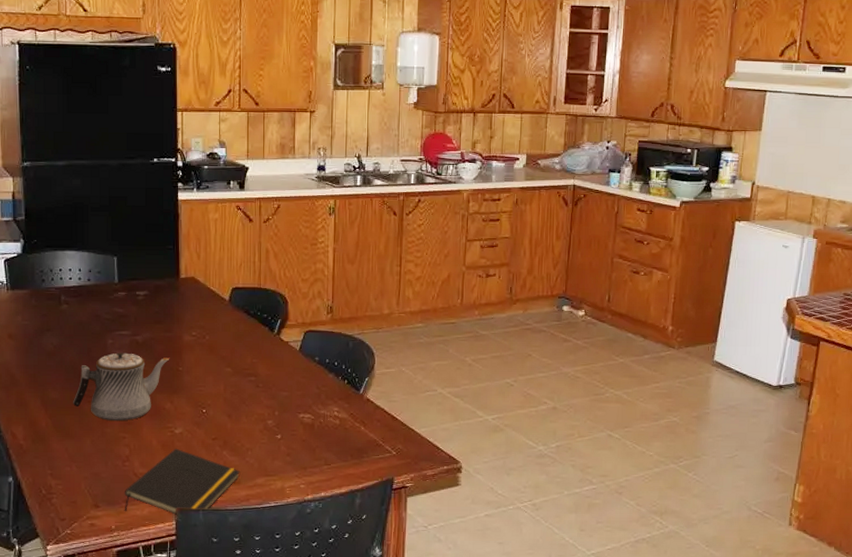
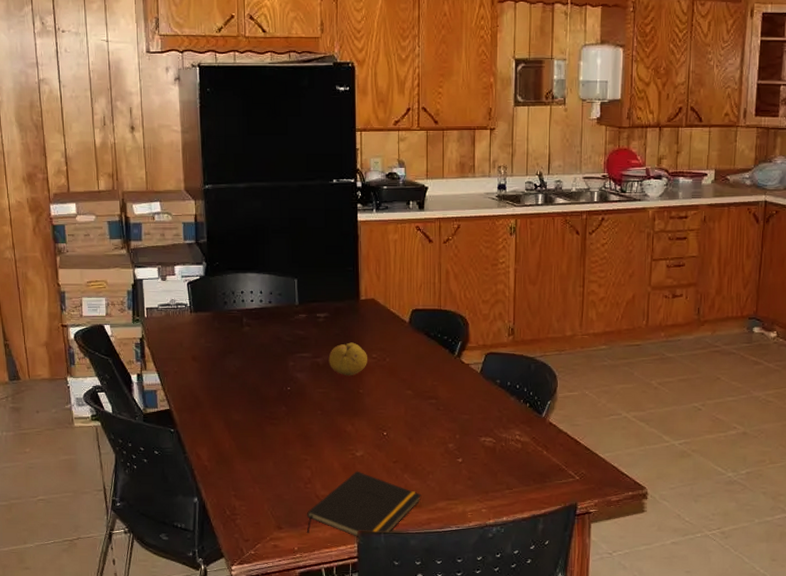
teapot: present [73,352,169,421] -> none [255,375,350,444]
fruit: none [148,320,187,354] -> present [328,342,367,376]

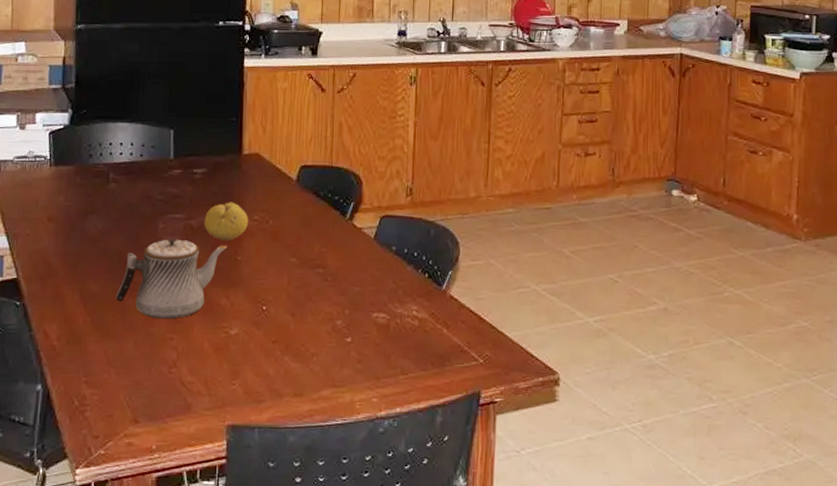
teapot: none [255,375,350,444] -> present [116,239,227,320]
notepad: present [306,471,422,537] -> none [167,352,304,433]

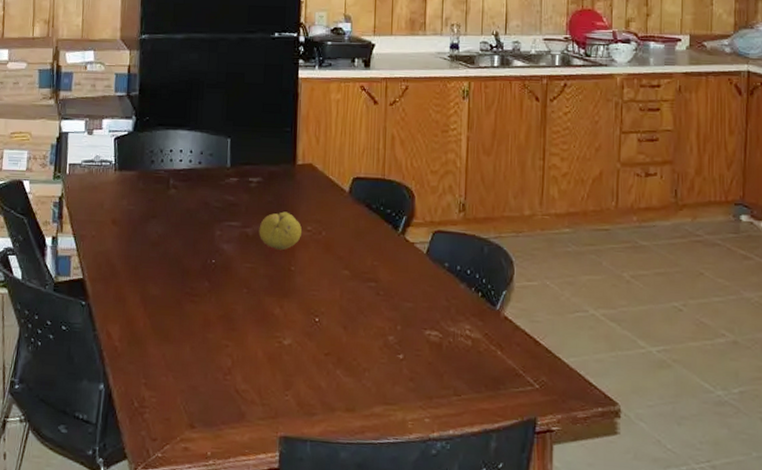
teapot: present [116,239,227,320] -> none [174,246,281,326]

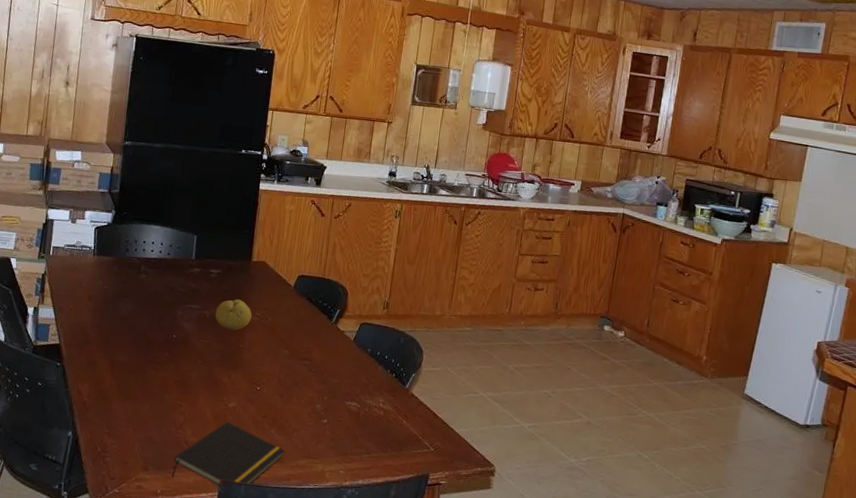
notepad: none [222,362,356,444] -> present [171,421,285,486]

